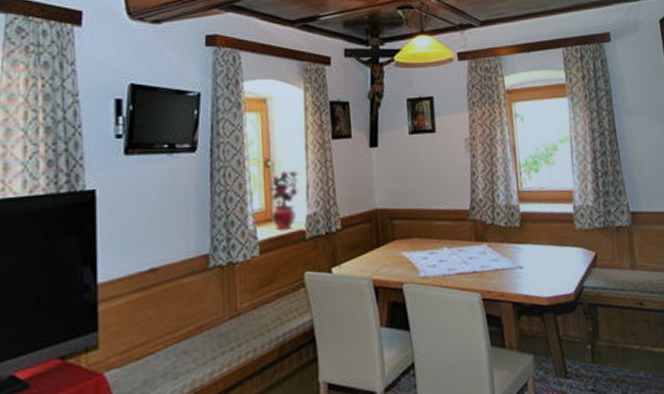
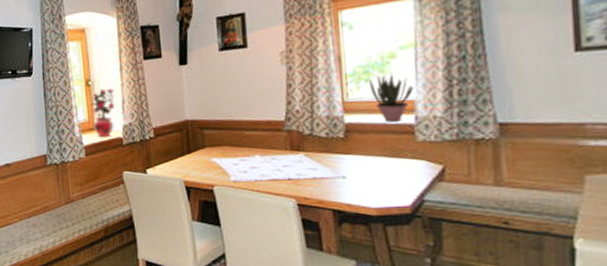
potted plant: none [537,165,571,211] -> present [368,74,414,122]

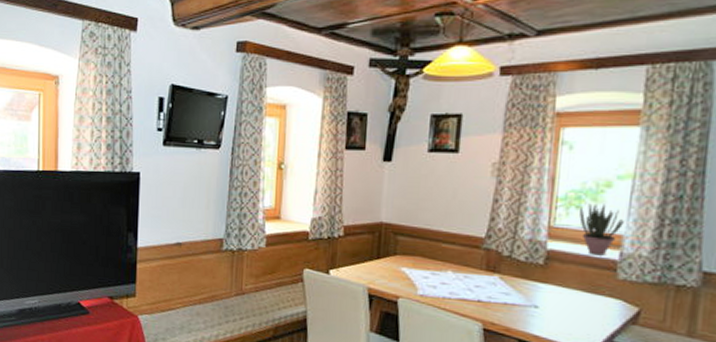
potted flower: present [89,89,115,138] -> none [279,174,309,229]

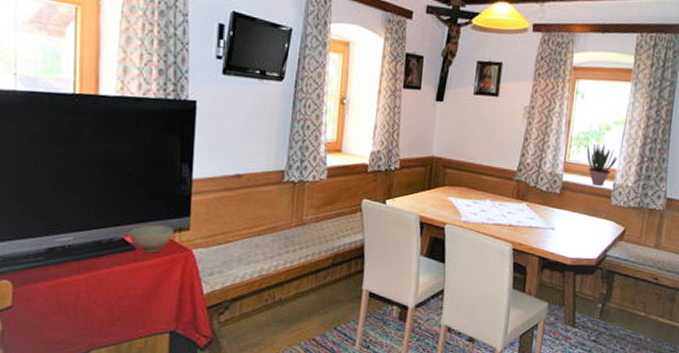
bowl: none [83,290,123,318] -> present [128,225,175,254]

